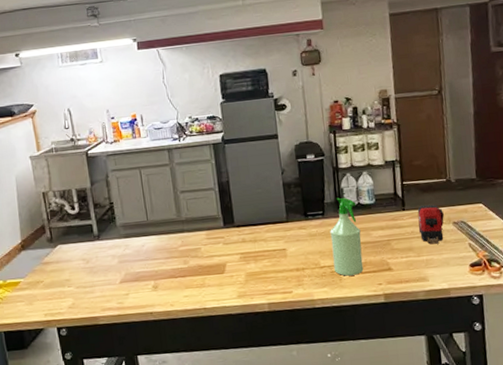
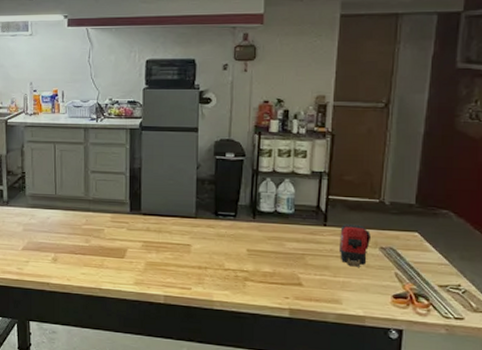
spray bottle: present [330,197,364,276] -> none [239,201,273,284]

